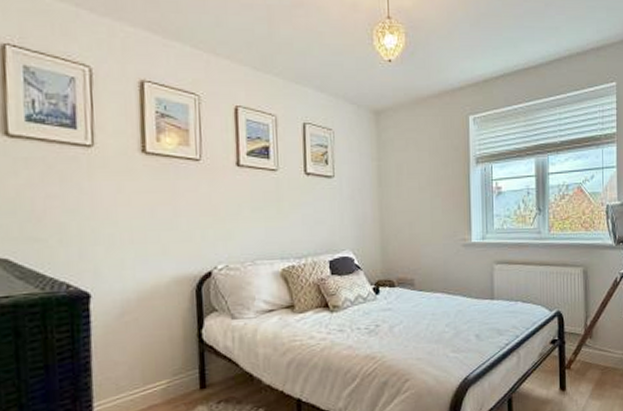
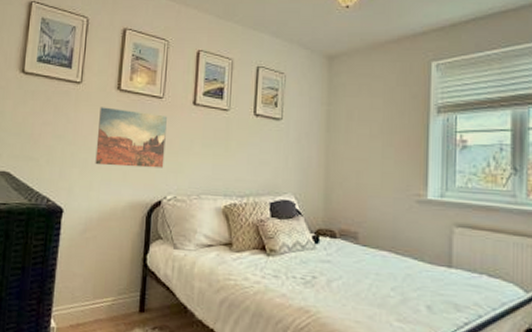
wall art: none [122,173,210,240] -> present [95,107,167,168]

